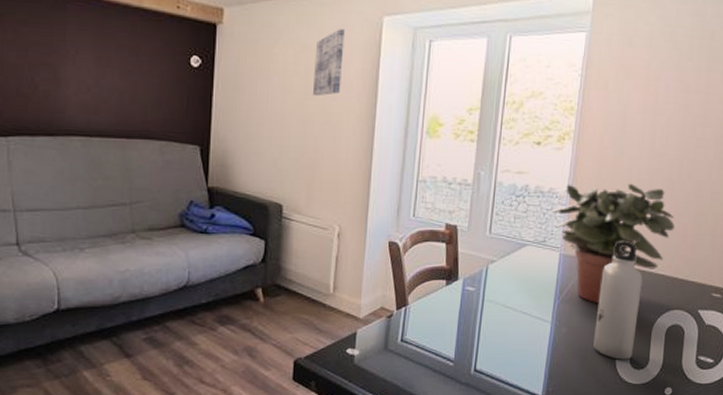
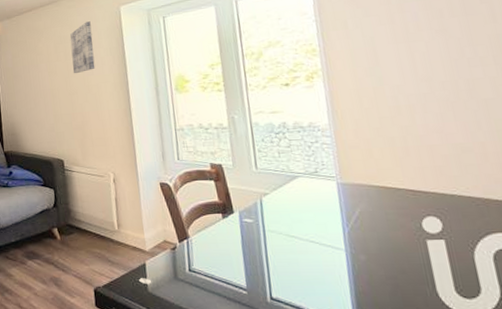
potted plant: present [550,184,676,304] -> none [315,110,470,230]
water bottle: present [593,241,643,360] -> none [391,165,457,288]

